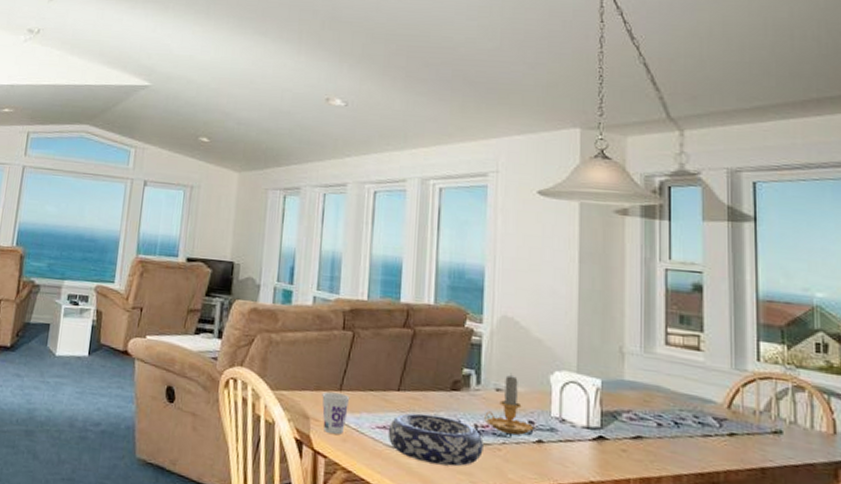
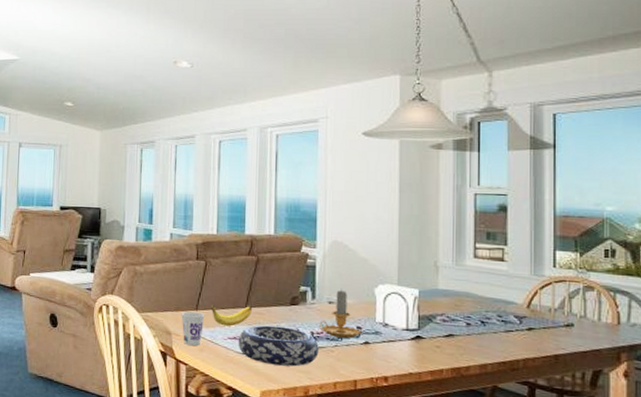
banana: none [357,385,406,413] -> present [210,305,252,327]

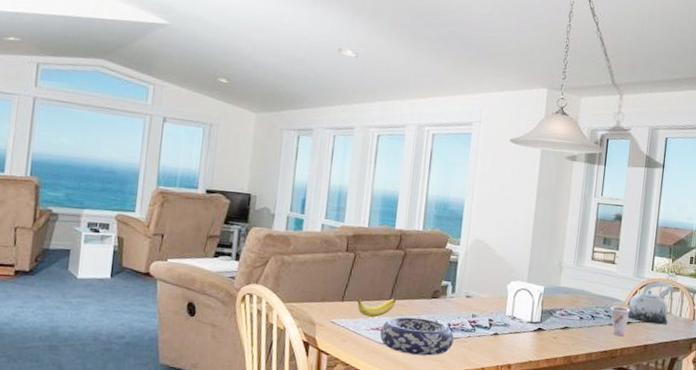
cup: present [181,311,205,346] -> none [326,302,350,336]
candle: present [319,289,362,339] -> none [456,284,493,330]
cup: none [505,310,530,345] -> present [610,306,630,337]
teapot: none [527,279,585,331] -> present [627,281,673,325]

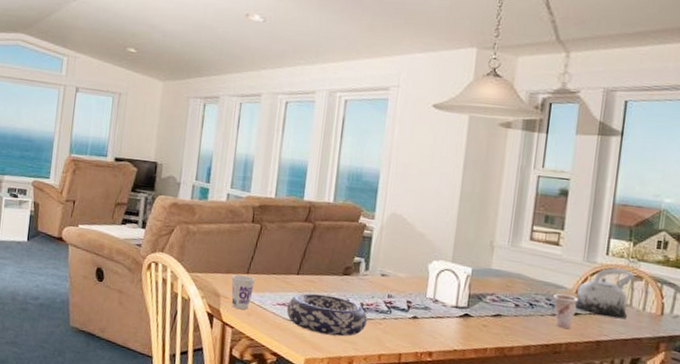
cup: none [326,302,350,336] -> present [231,274,256,310]
banana: present [356,296,396,318] -> none [262,269,304,293]

